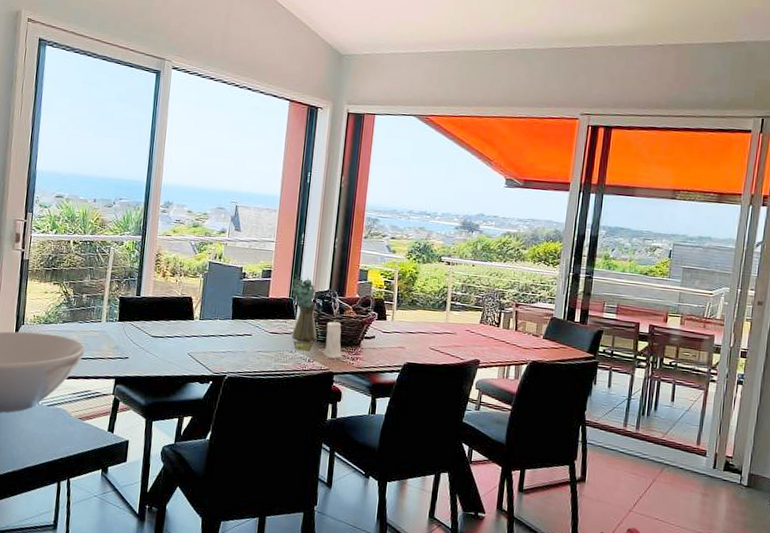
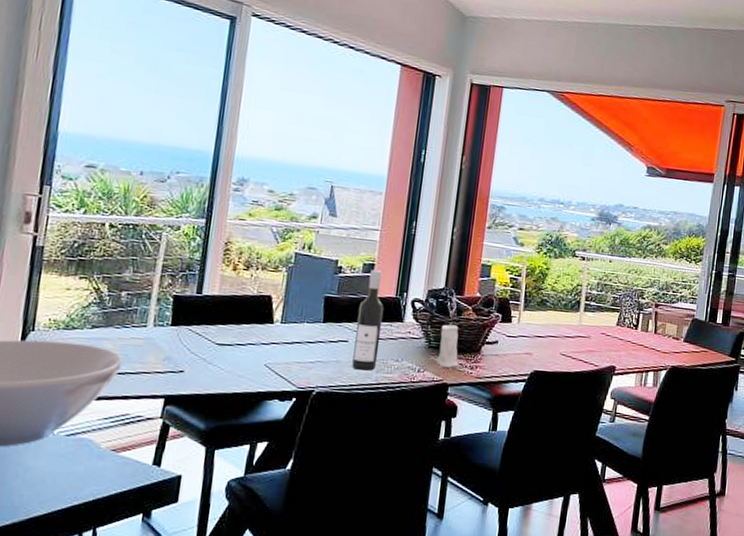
bottle: none [255,275,280,360] -> present [352,269,384,371]
vase: present [291,275,317,351] -> none [398,269,430,360]

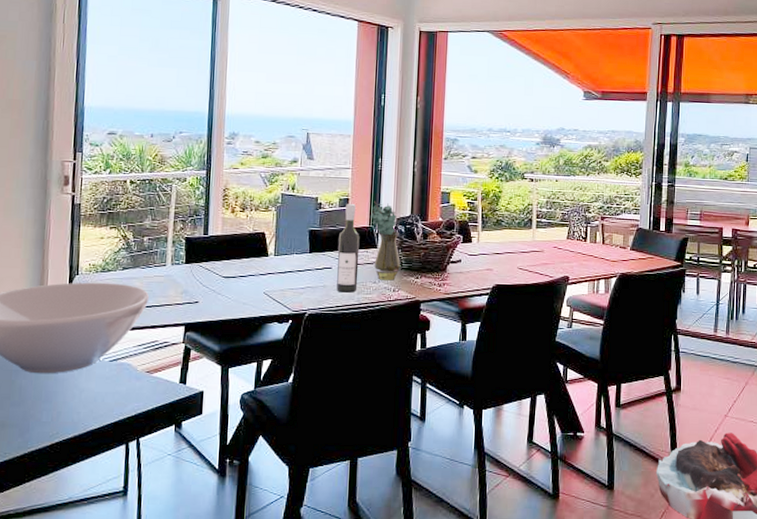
vase: none [398,269,430,360] -> present [371,202,400,281]
candle: present [435,322,459,368] -> none [408,245,428,287]

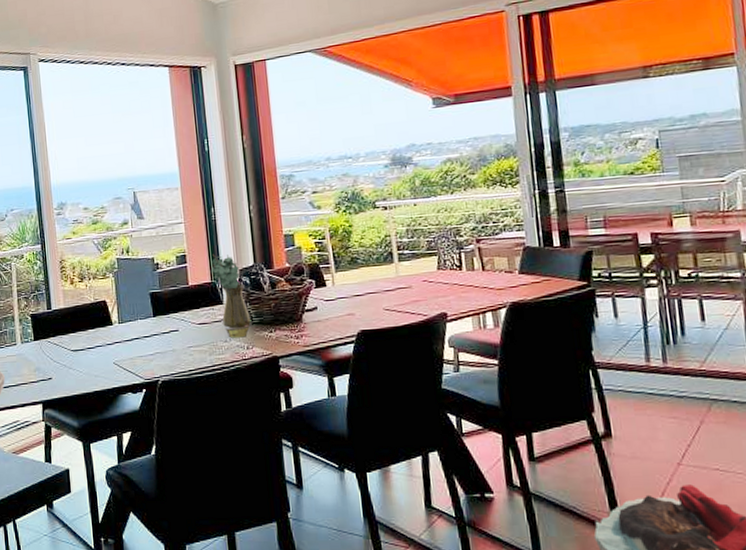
bottle: present [336,203,360,293] -> none [181,259,209,355]

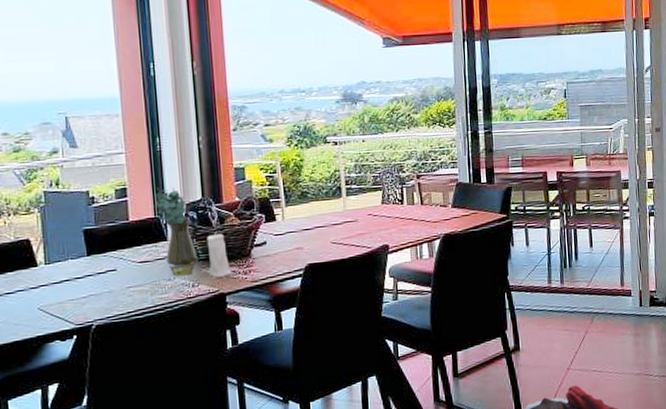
candle: none [259,296,284,341] -> present [206,231,232,278]

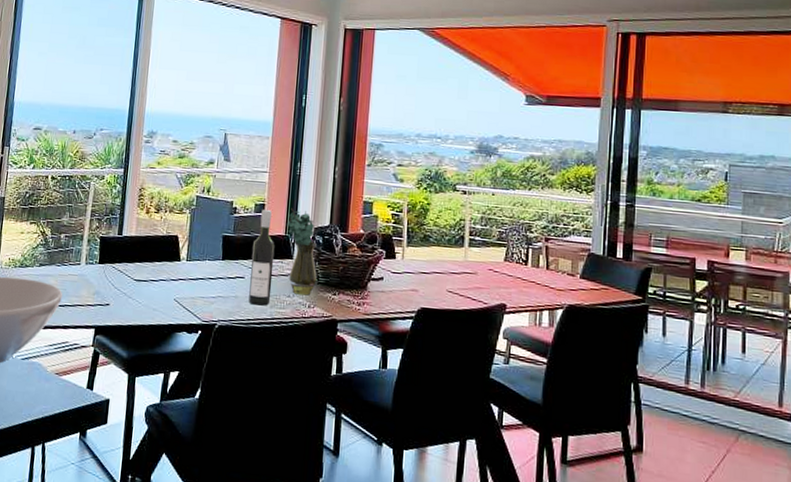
bottle: none [119,193,150,296] -> present [248,209,275,306]
candle: present [206,231,232,278] -> none [324,258,346,304]

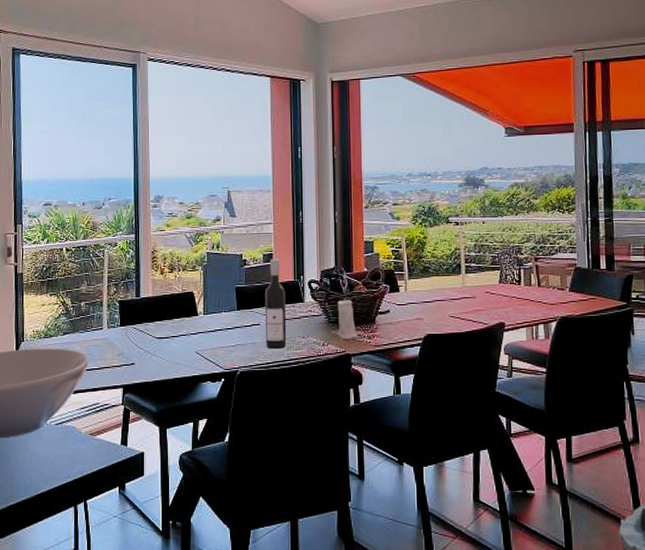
vase: present [287,208,317,296] -> none [295,255,328,335]
candle: none [324,258,346,304] -> present [336,297,357,340]

